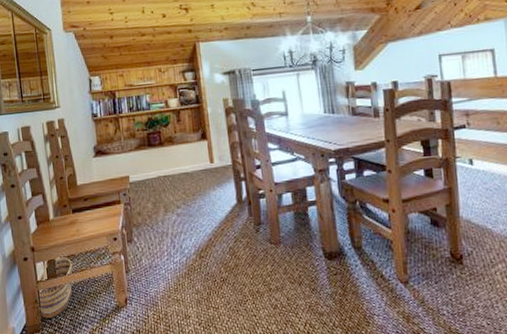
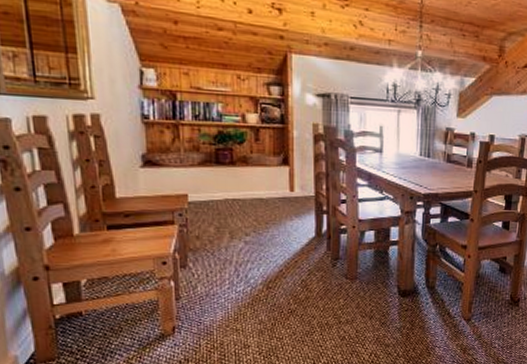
basket: present [36,255,73,319] -> none [50,277,105,346]

